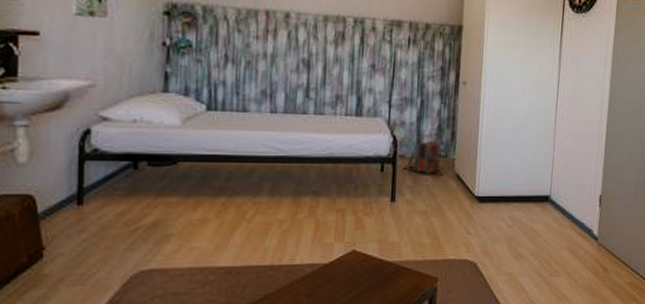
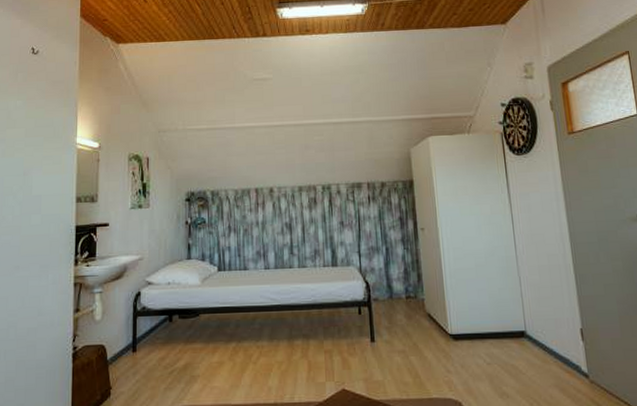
backpack: present [403,139,443,175] -> none [378,282,415,316]

